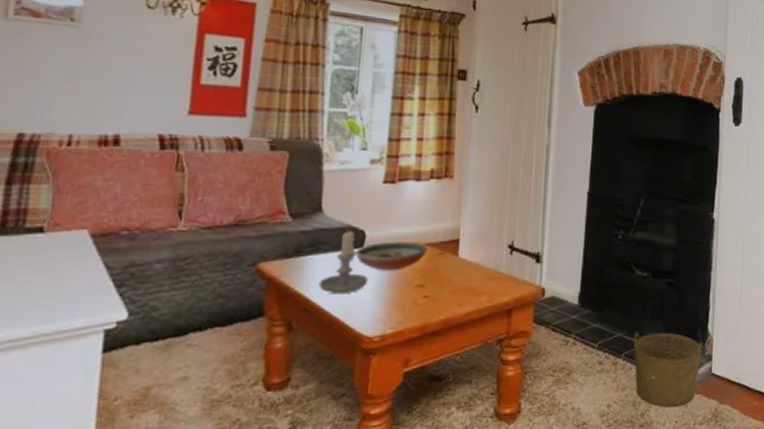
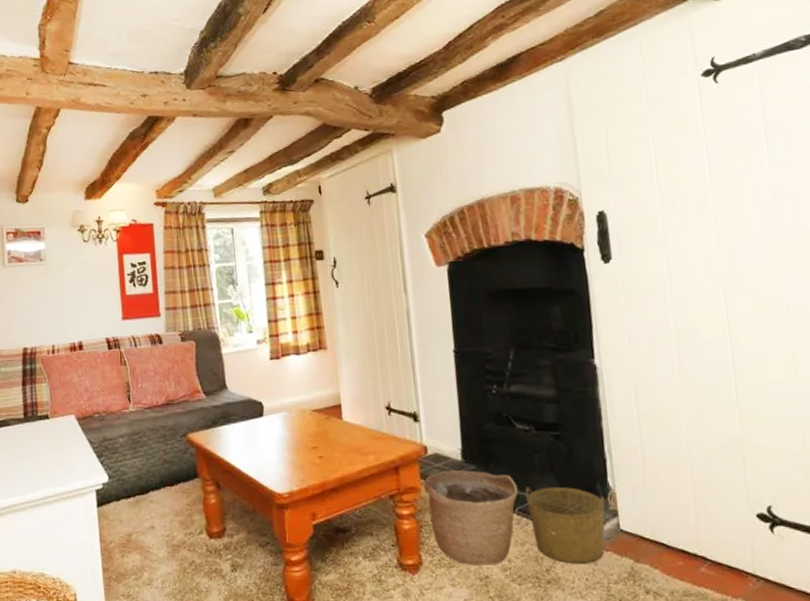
candle: present [318,229,368,295] -> none [234,402,272,458]
decorative bowl: present [355,241,427,271] -> none [258,409,315,436]
basket: none [534,314,627,413] -> present [423,470,518,566]

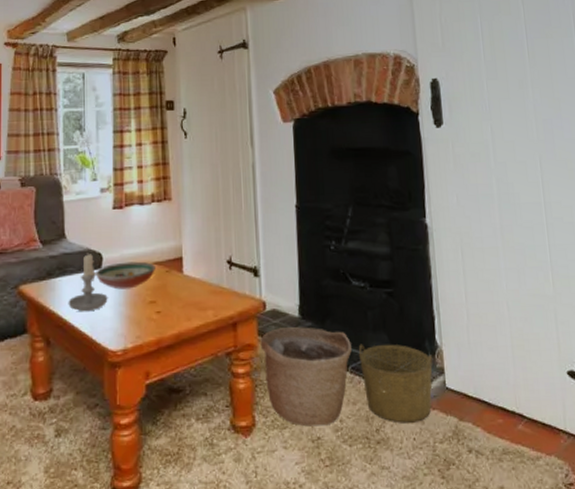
candle: none [234,402,272,458] -> present [68,253,108,312]
decorative bowl: none [258,409,315,436] -> present [96,261,155,290]

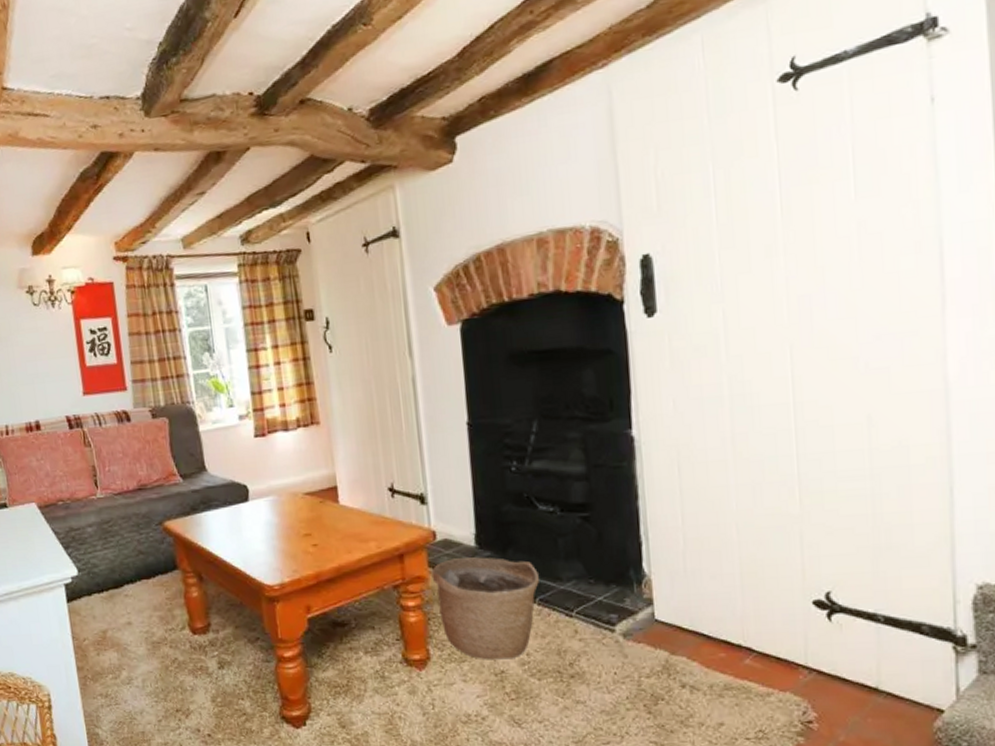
candle: present [68,253,108,312] -> none [216,485,259,547]
decorative bowl: present [96,261,155,290] -> none [243,492,308,523]
basket: present [358,344,433,423] -> none [547,573,640,657]

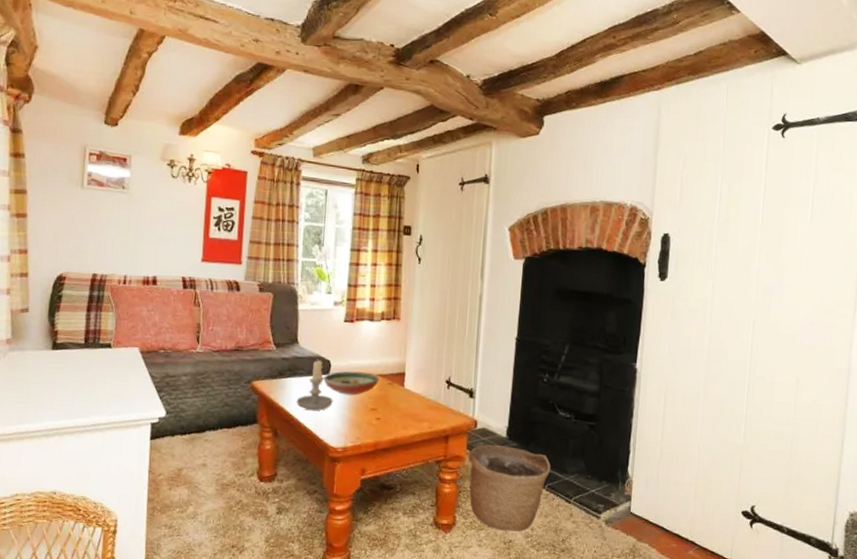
candle: none [216,485,259,547] -> present [296,359,333,411]
decorative bowl: none [243,492,308,523] -> present [323,371,379,396]

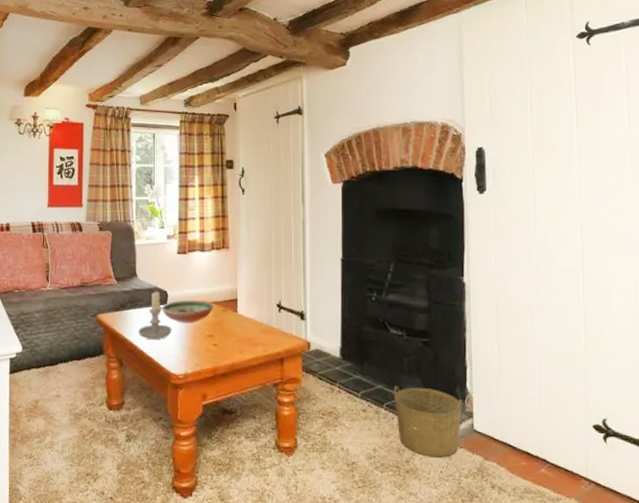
basket: present [468,445,551,532] -> none [304,366,387,453]
basket: none [556,467,623,538] -> present [393,385,463,458]

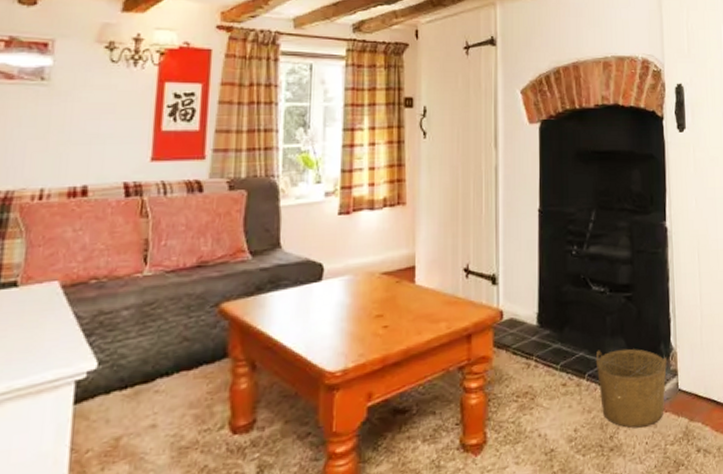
candle: present [138,290,172,340] -> none [280,263,328,331]
decorative bowl: present [162,300,213,323] -> none [315,271,384,304]

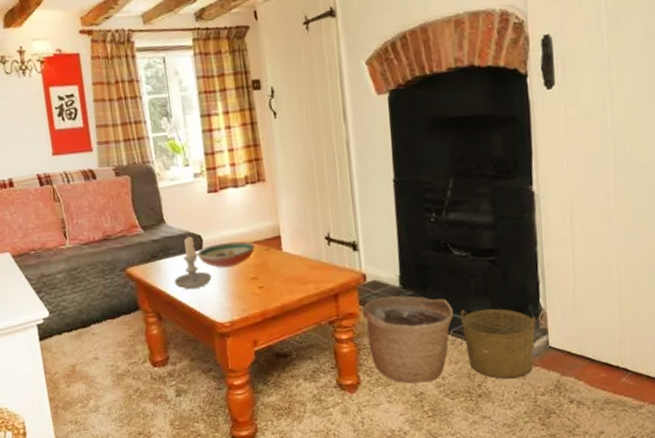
candle: none [280,263,328,331] -> present [174,235,212,290]
decorative bowl: none [315,271,384,304] -> present [197,241,255,268]
basket: none [496,335,589,439] -> present [362,295,453,384]

